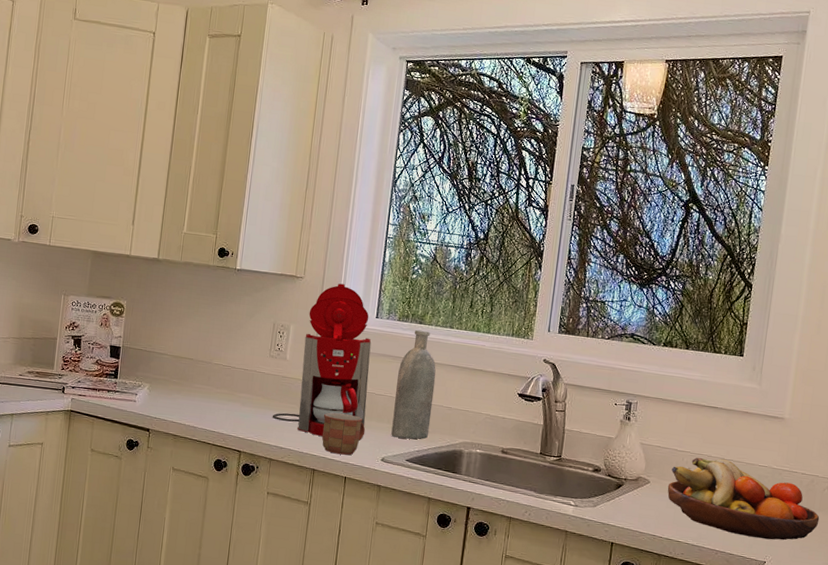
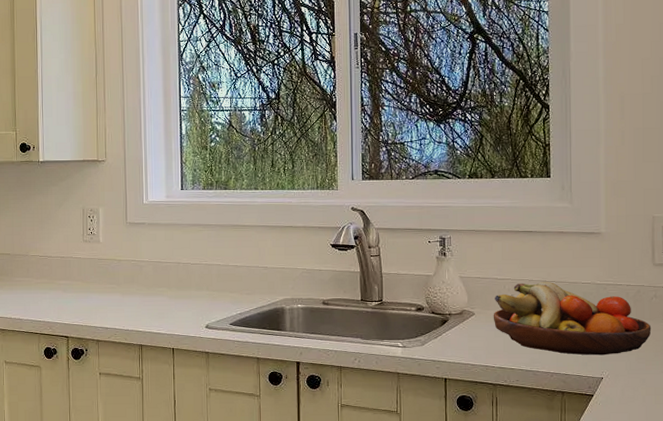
coffee maker: present [272,283,372,436] -> none [94,161,186,312]
mug: present [322,412,366,456] -> none [144,287,186,327]
bottle: present [391,329,436,439] -> none [210,195,249,303]

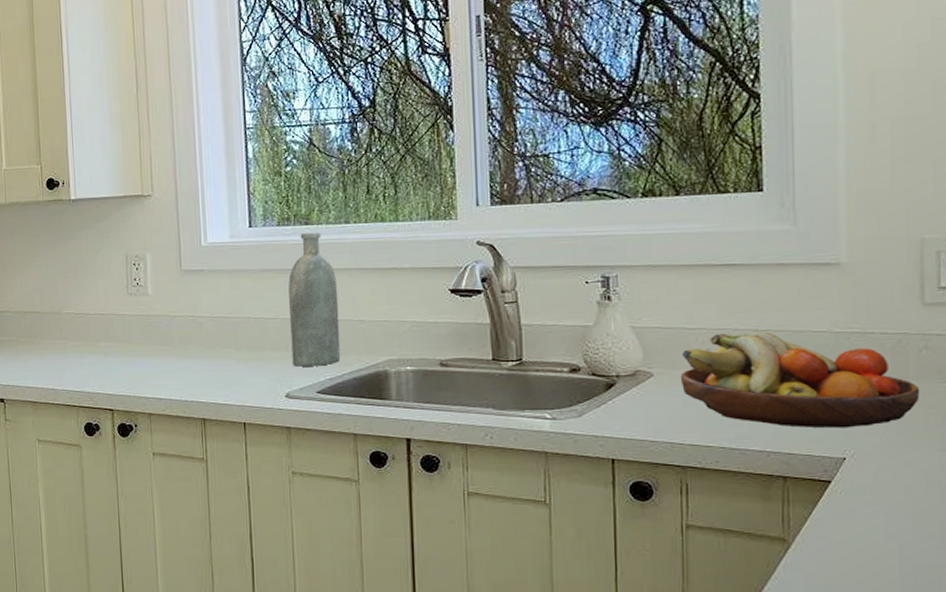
bottle: none [210,195,249,303] -> present [288,232,341,367]

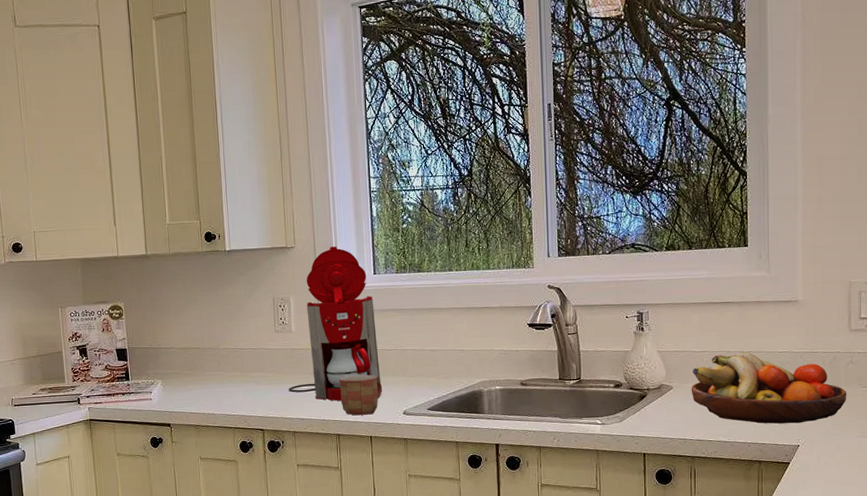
coffee maker: none [143,194,260,379] -> present [288,246,383,401]
mug: none [205,348,260,397] -> present [339,374,383,416]
bottle: present [288,232,341,367] -> none [405,278,446,389]

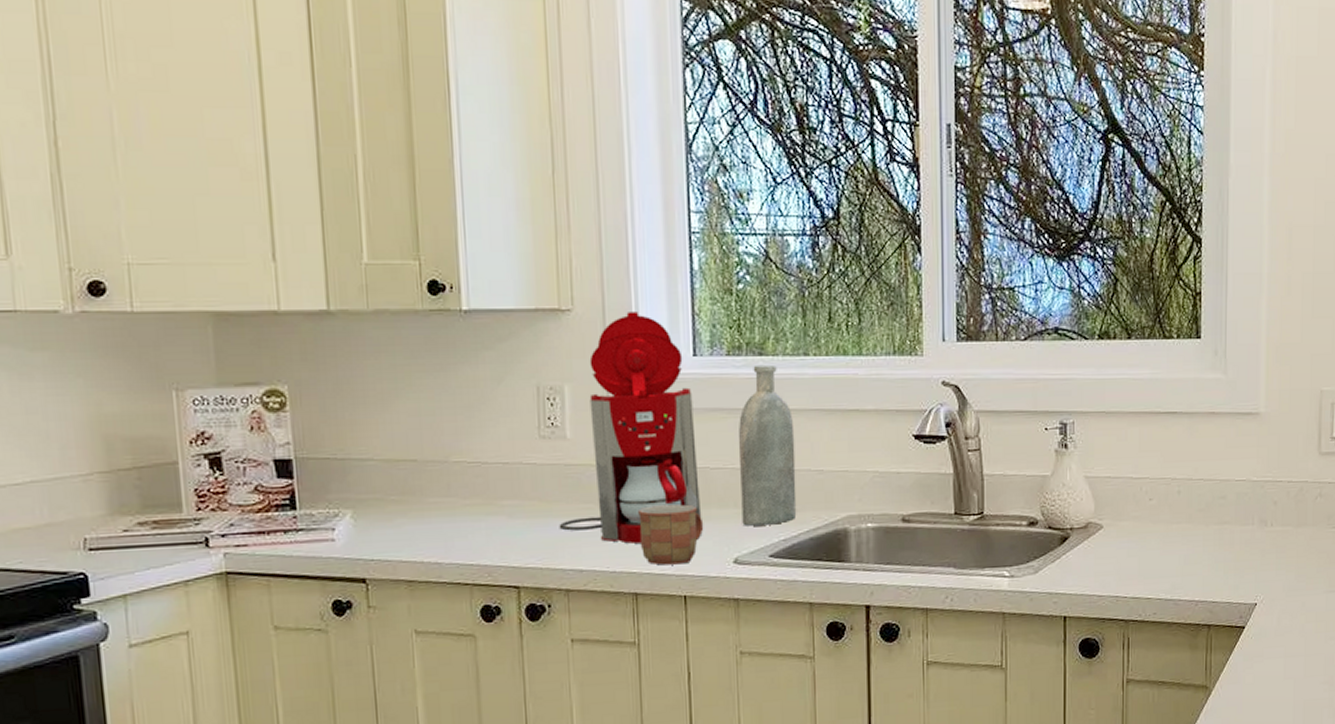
bottle: none [405,278,446,389] -> present [738,364,797,526]
fruit bowl: present [691,352,847,424] -> none [1126,479,1315,576]

